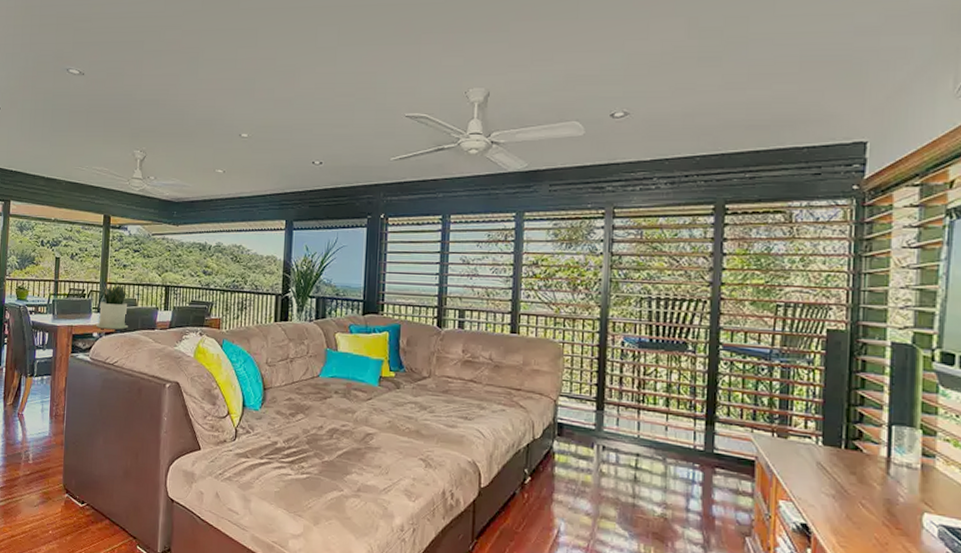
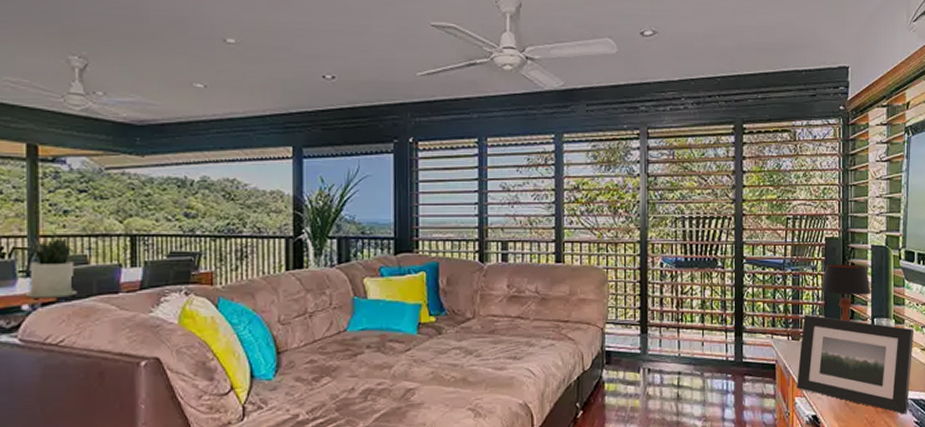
picture frame: none [782,411,952,543] -> present [797,314,915,415]
table lamp: none [817,358,889,425] -> present [820,263,871,321]

